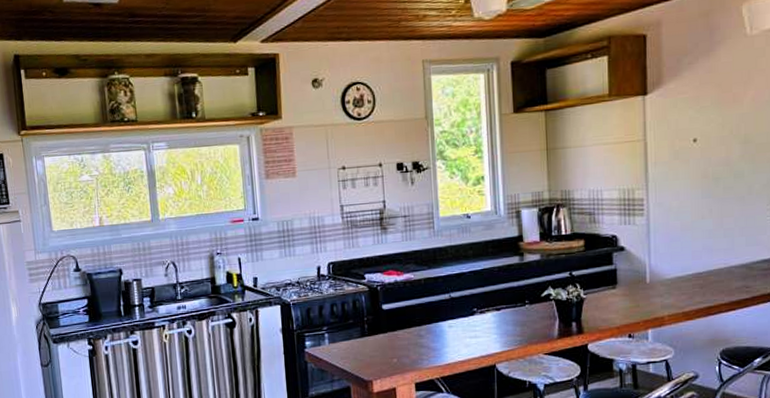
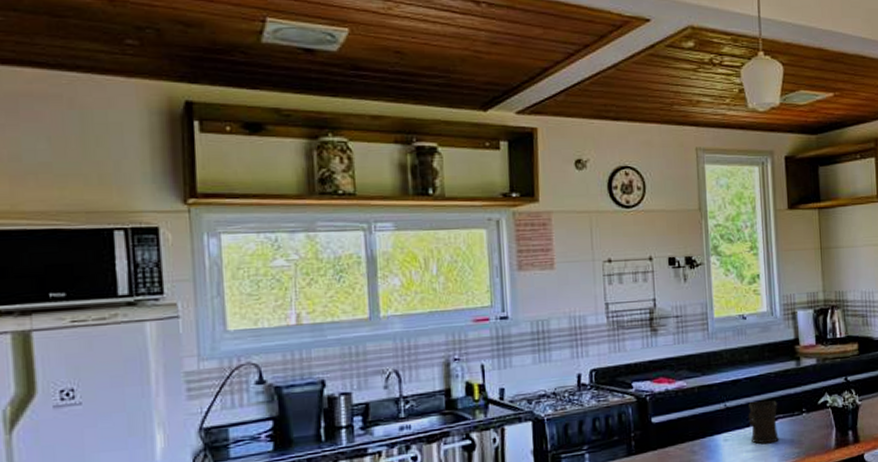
mug: none [471,292,501,332] -> present [748,400,779,444]

